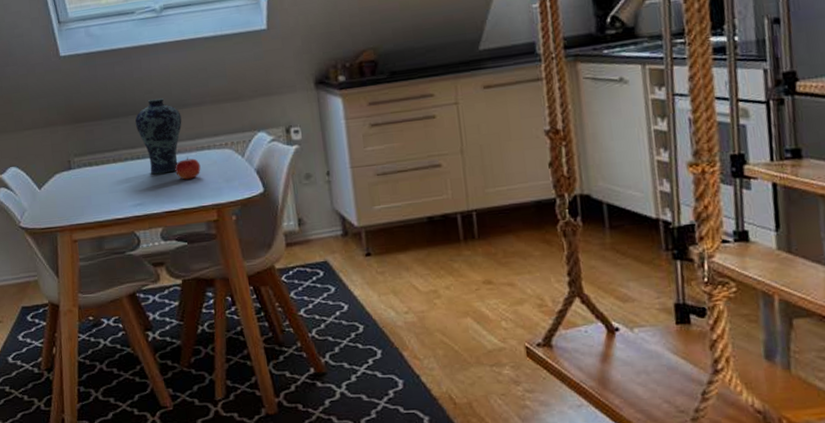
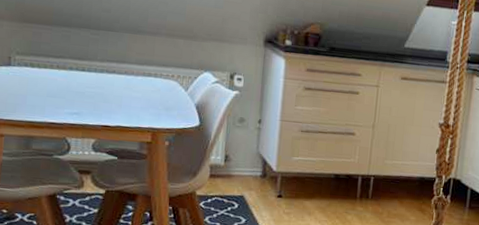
vase: present [135,98,182,175] -> none [86,18,135,90]
fruit: present [175,156,201,180] -> none [118,79,144,101]

